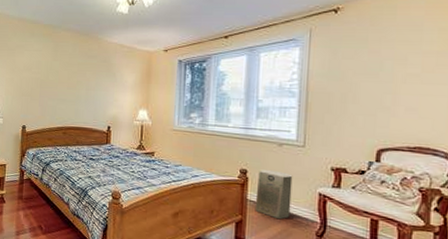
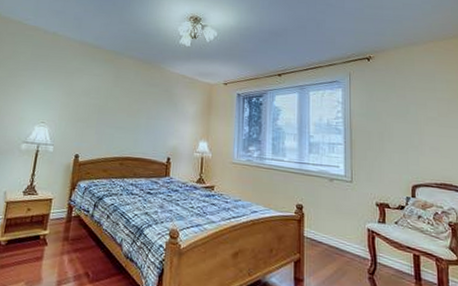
air purifier: present [255,170,293,220] -> none [311,205,344,258]

